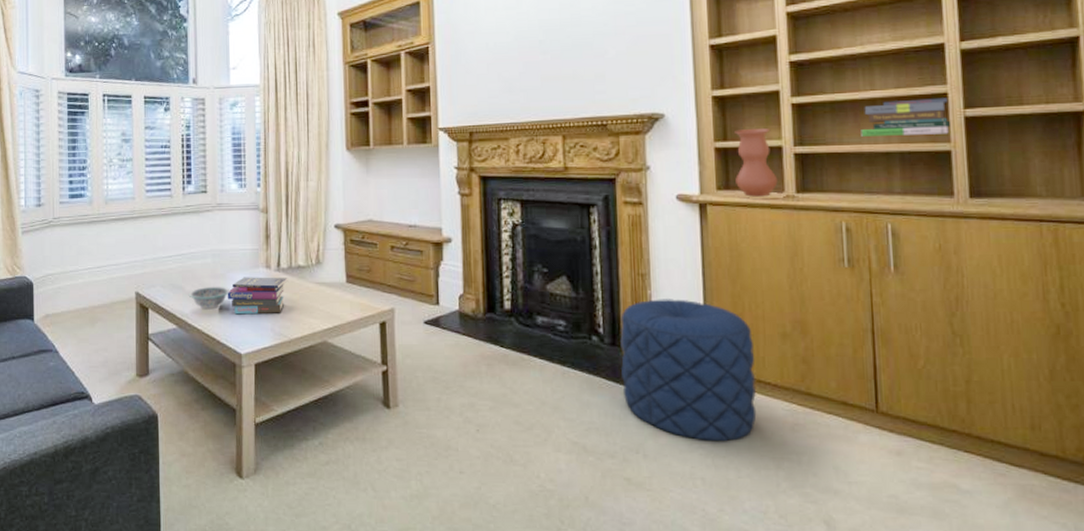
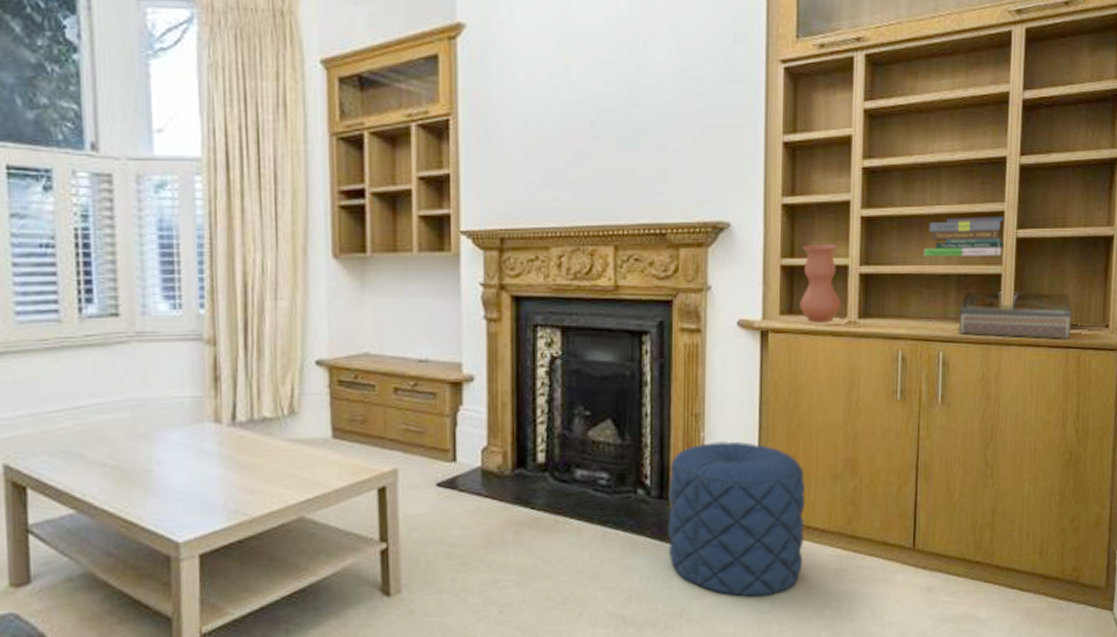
decorative bowl: present [188,286,230,311] -> none [92,450,160,487]
books: present [227,277,288,315] -> none [154,434,248,489]
decorative box: none [905,166,1044,213] -> present [958,290,1073,339]

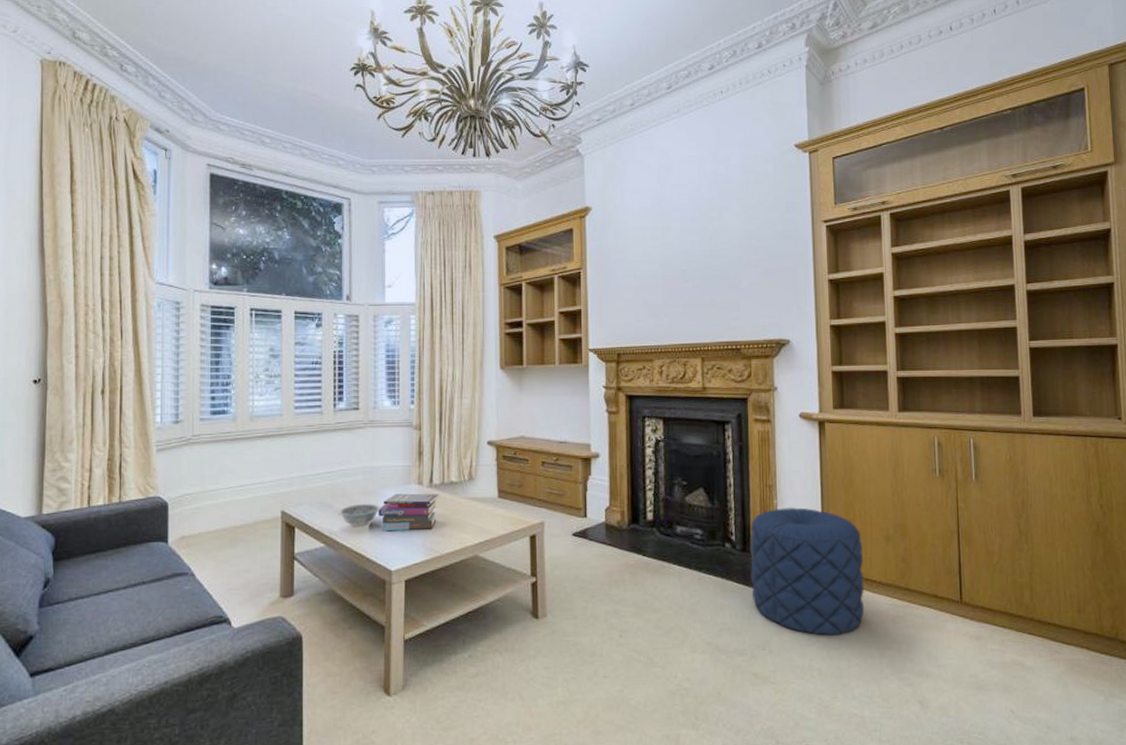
decorative bowl: none [92,450,160,487] -> present [337,503,381,529]
books: none [154,434,248,489] -> present [378,493,440,532]
vase: present [800,243,841,323] -> none [847,354,884,415]
books: present [924,216,1004,256] -> none [950,331,1019,363]
decorative box: present [958,290,1073,339] -> none [984,390,1088,429]

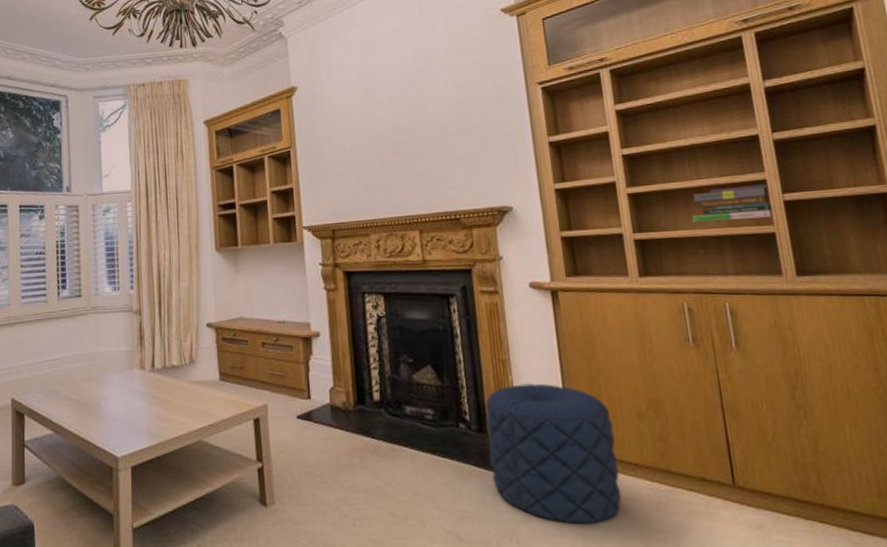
decorative bowl: present [337,503,381,529] -> none [64,389,106,415]
books: present [378,493,440,532] -> none [102,378,162,417]
books: none [950,331,1019,363] -> present [692,184,772,222]

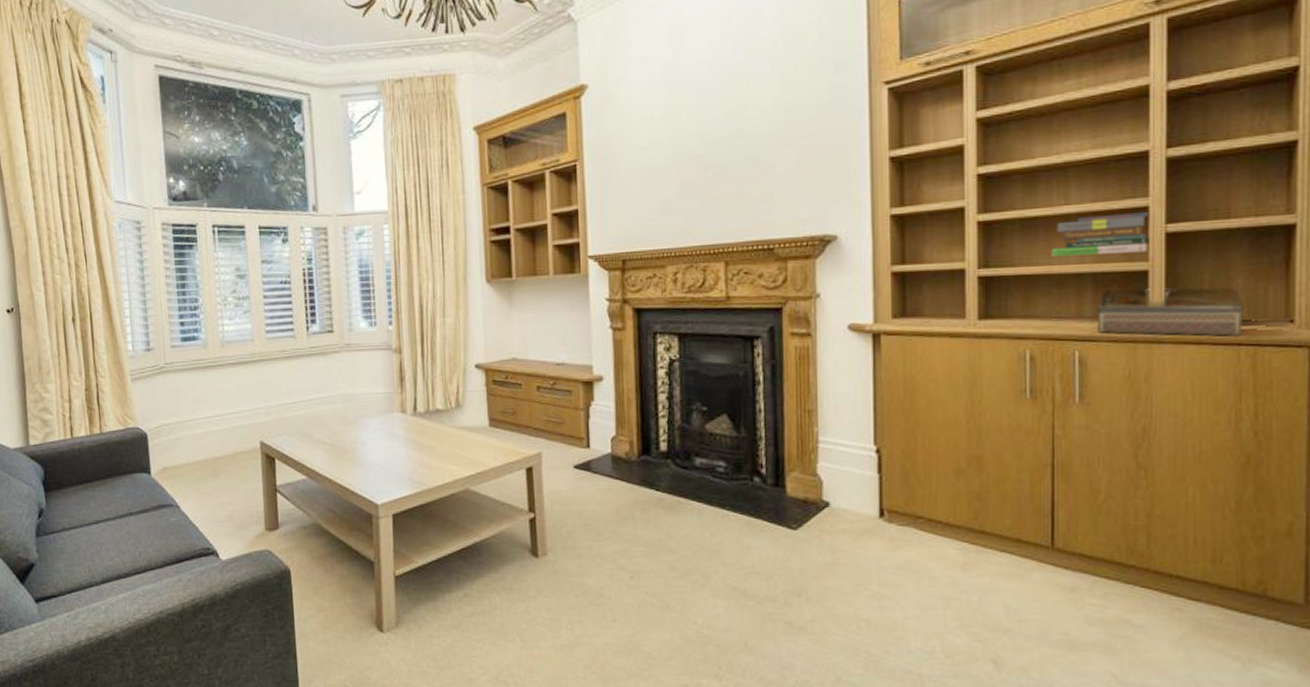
pouf: present [485,383,622,524] -> none [784,436,927,583]
decorative box: none [737,246,864,289] -> present [1096,287,1244,337]

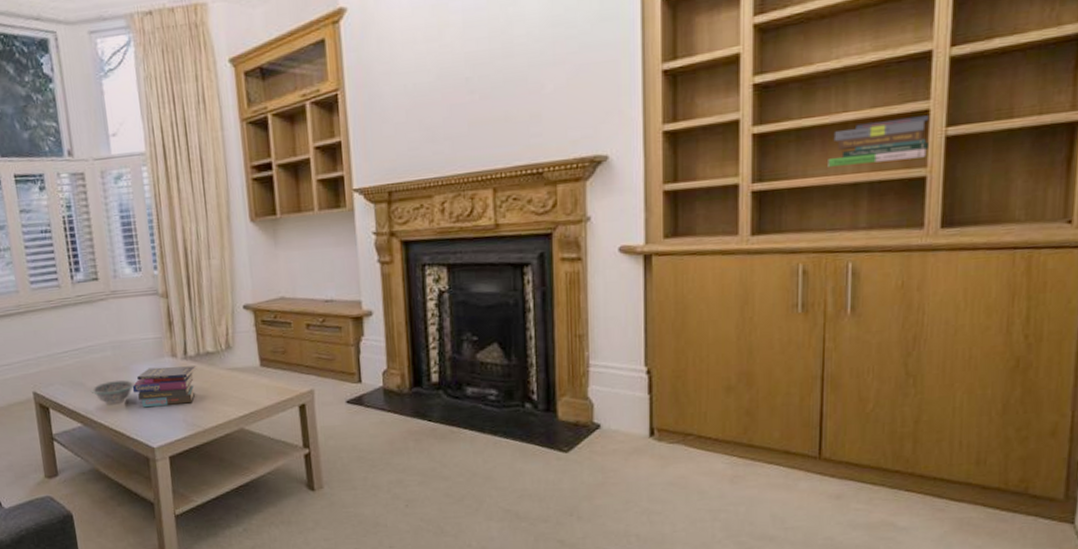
decorative bowl: none [317,433,363,460] -> present [90,379,136,407]
books: none [359,422,426,463] -> present [132,366,197,408]
decorative box: present [1096,287,1244,337] -> none [870,190,1022,243]

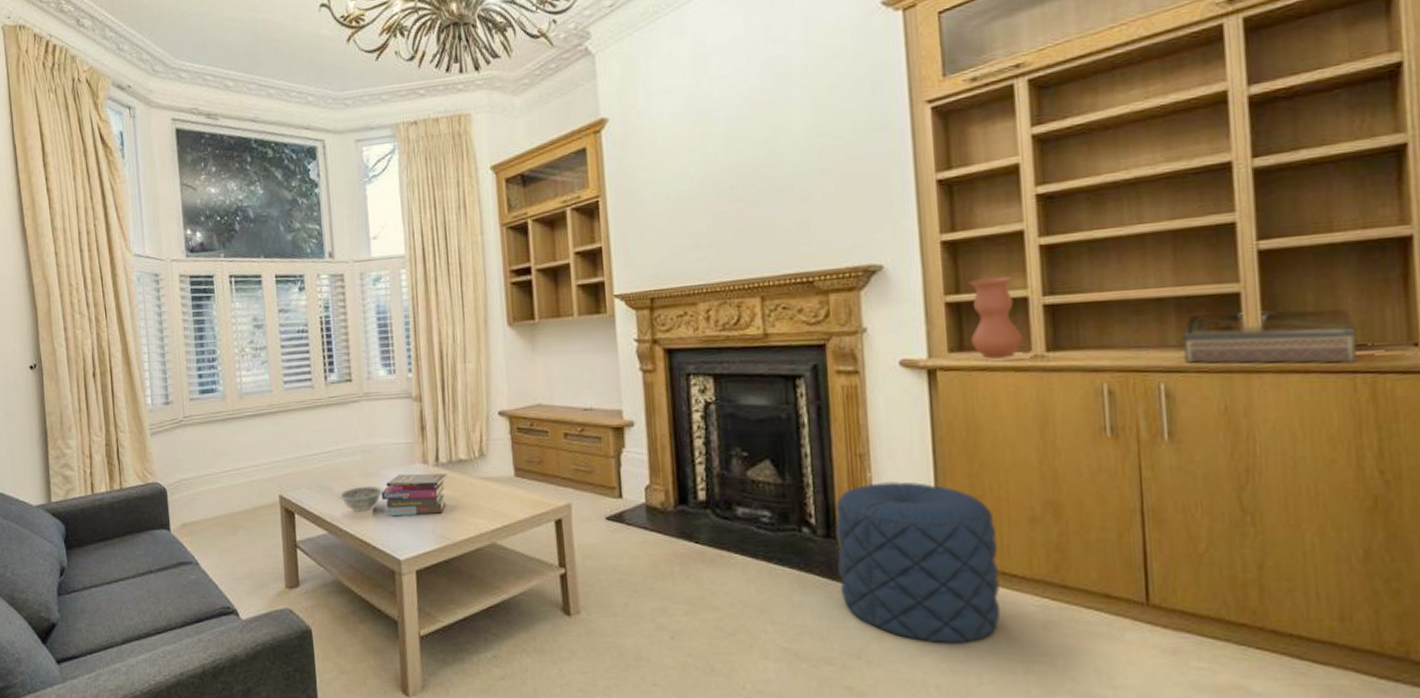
pouf: none [555,358,697,499] -> present [835,481,1001,644]
vase: none [685,164,732,244] -> present [967,275,1023,359]
books: present [828,115,930,167] -> none [1126,228,1239,281]
decorative box: none [870,190,1022,243] -> present [1181,309,1358,364]

